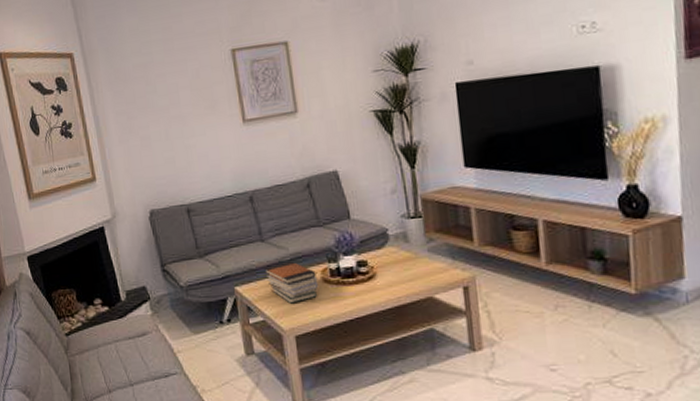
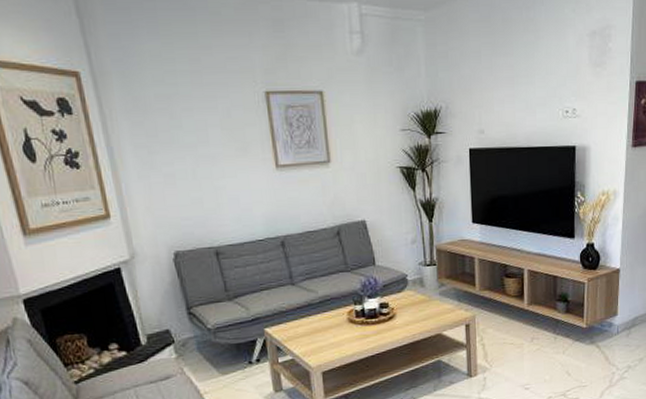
book stack: present [264,261,319,304] -> none [294,303,345,343]

